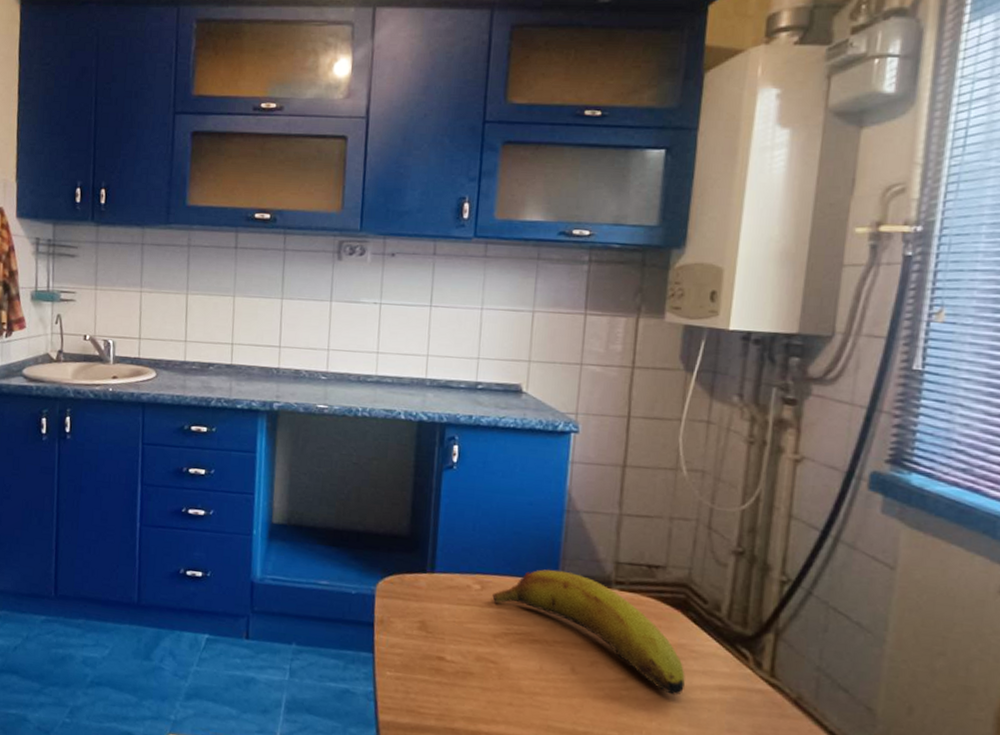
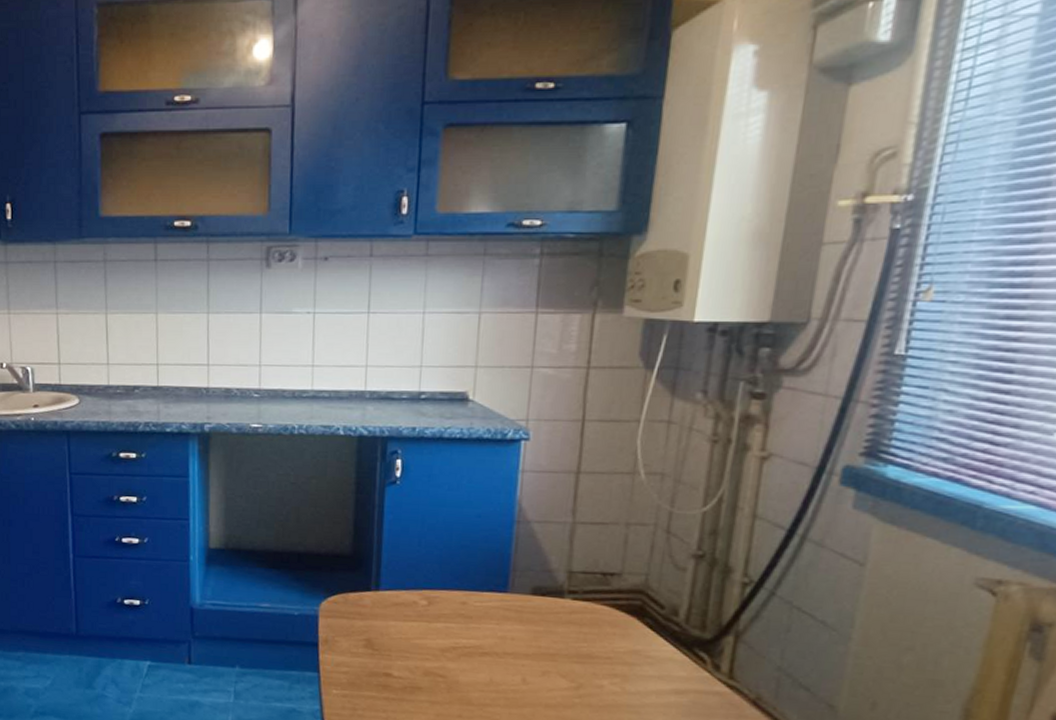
fruit: present [492,569,686,695] -> none [440,581,641,701]

